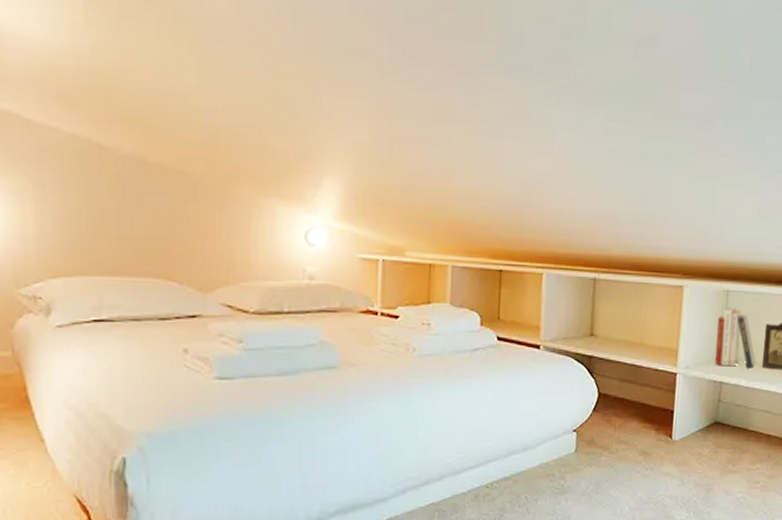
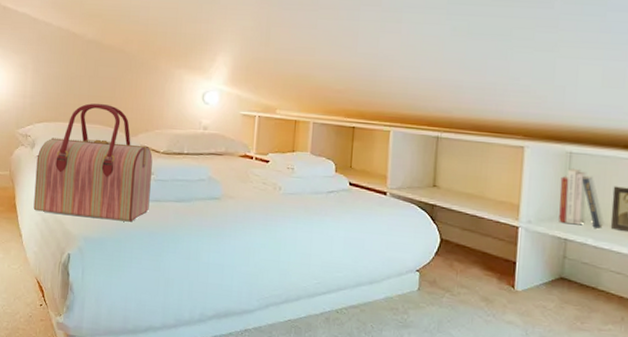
handbag: none [56,247,239,407] -> present [33,103,153,222]

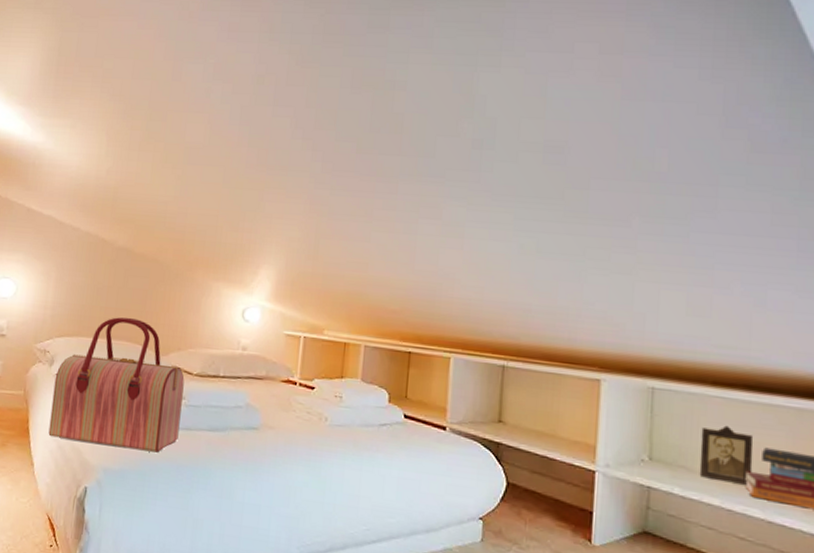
books: present [559,168,604,228] -> none [641,405,693,476]

